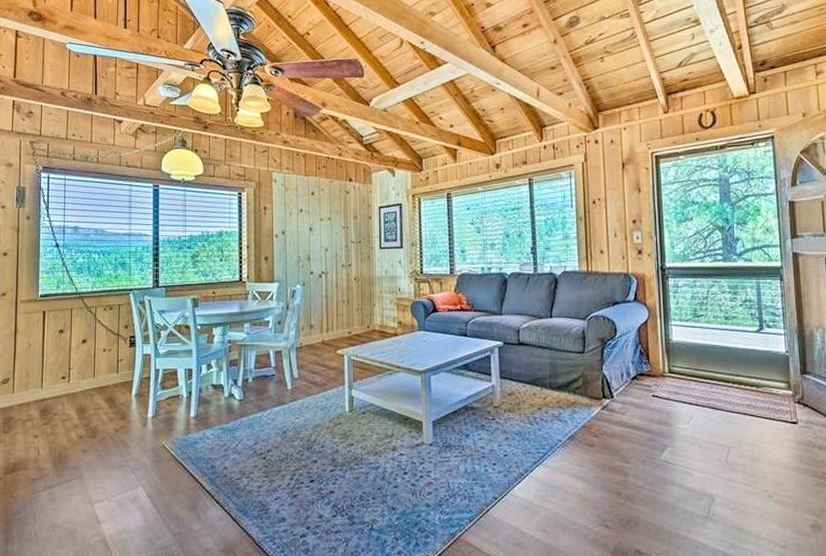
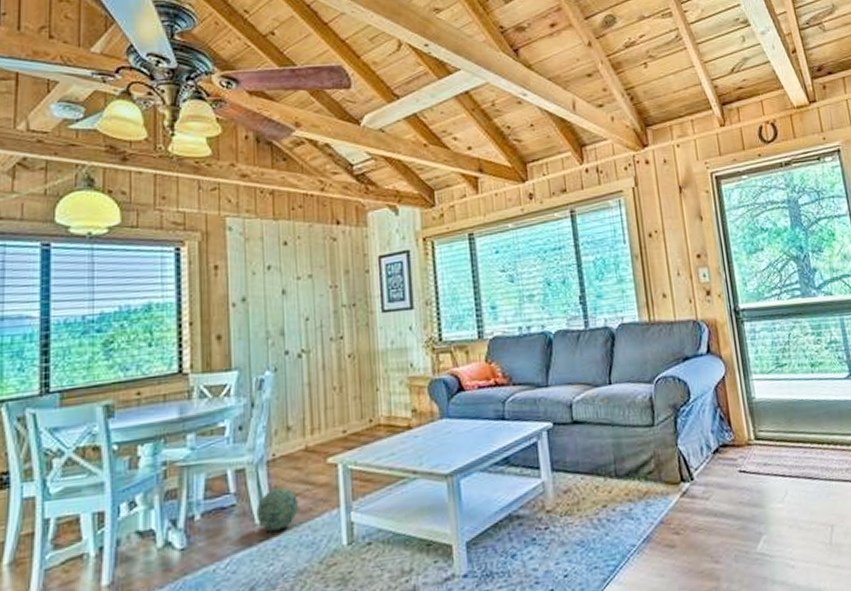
ball: none [288,367,317,396] -> present [256,488,299,532]

